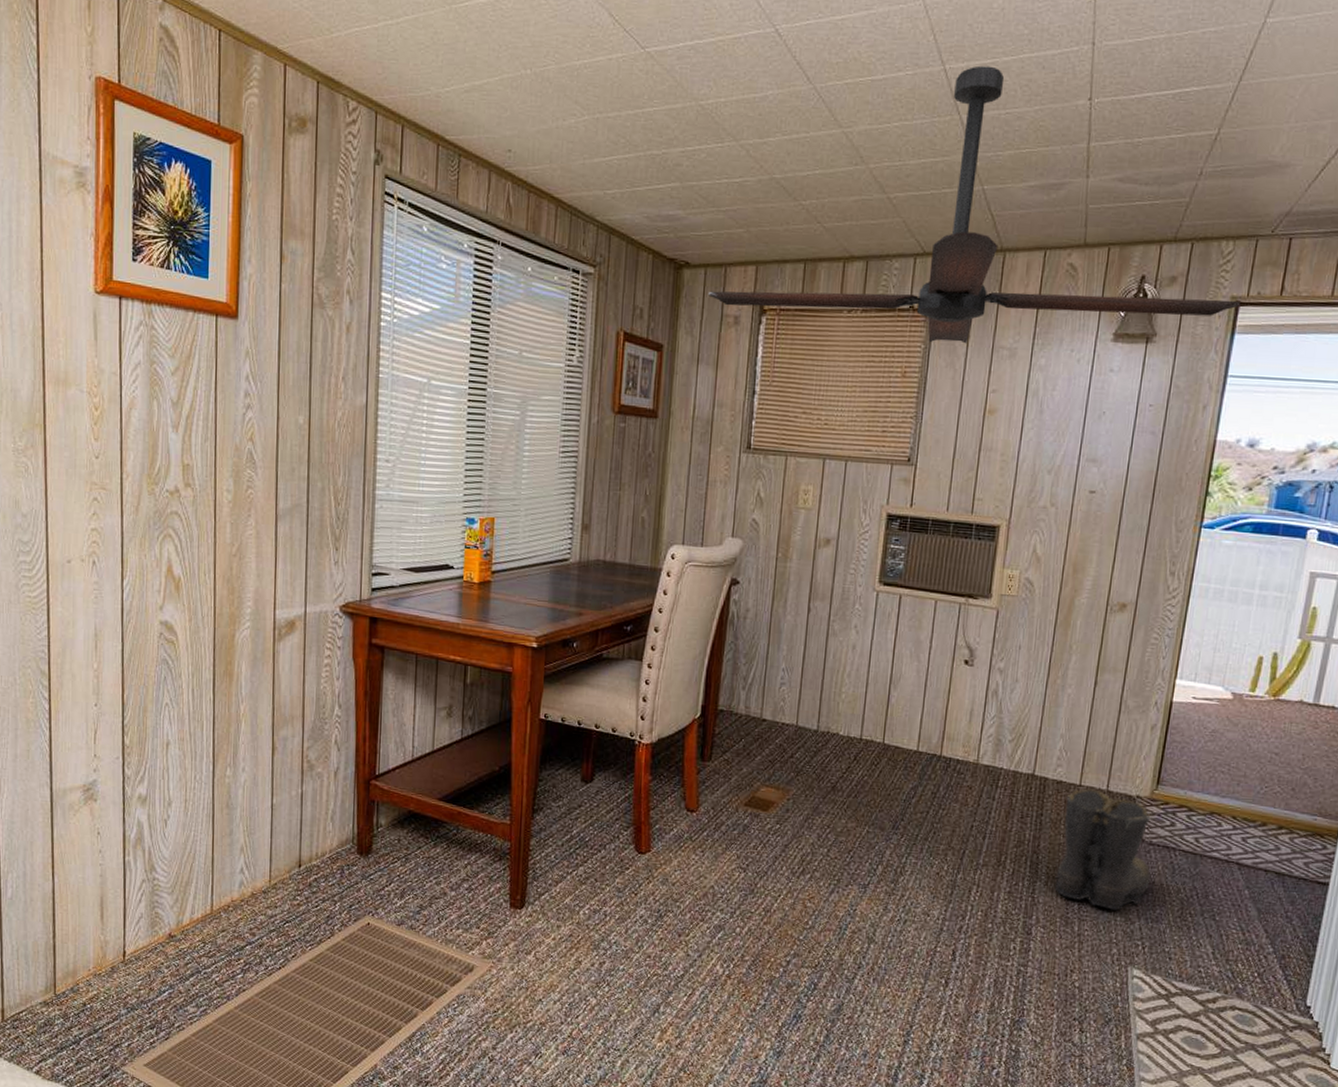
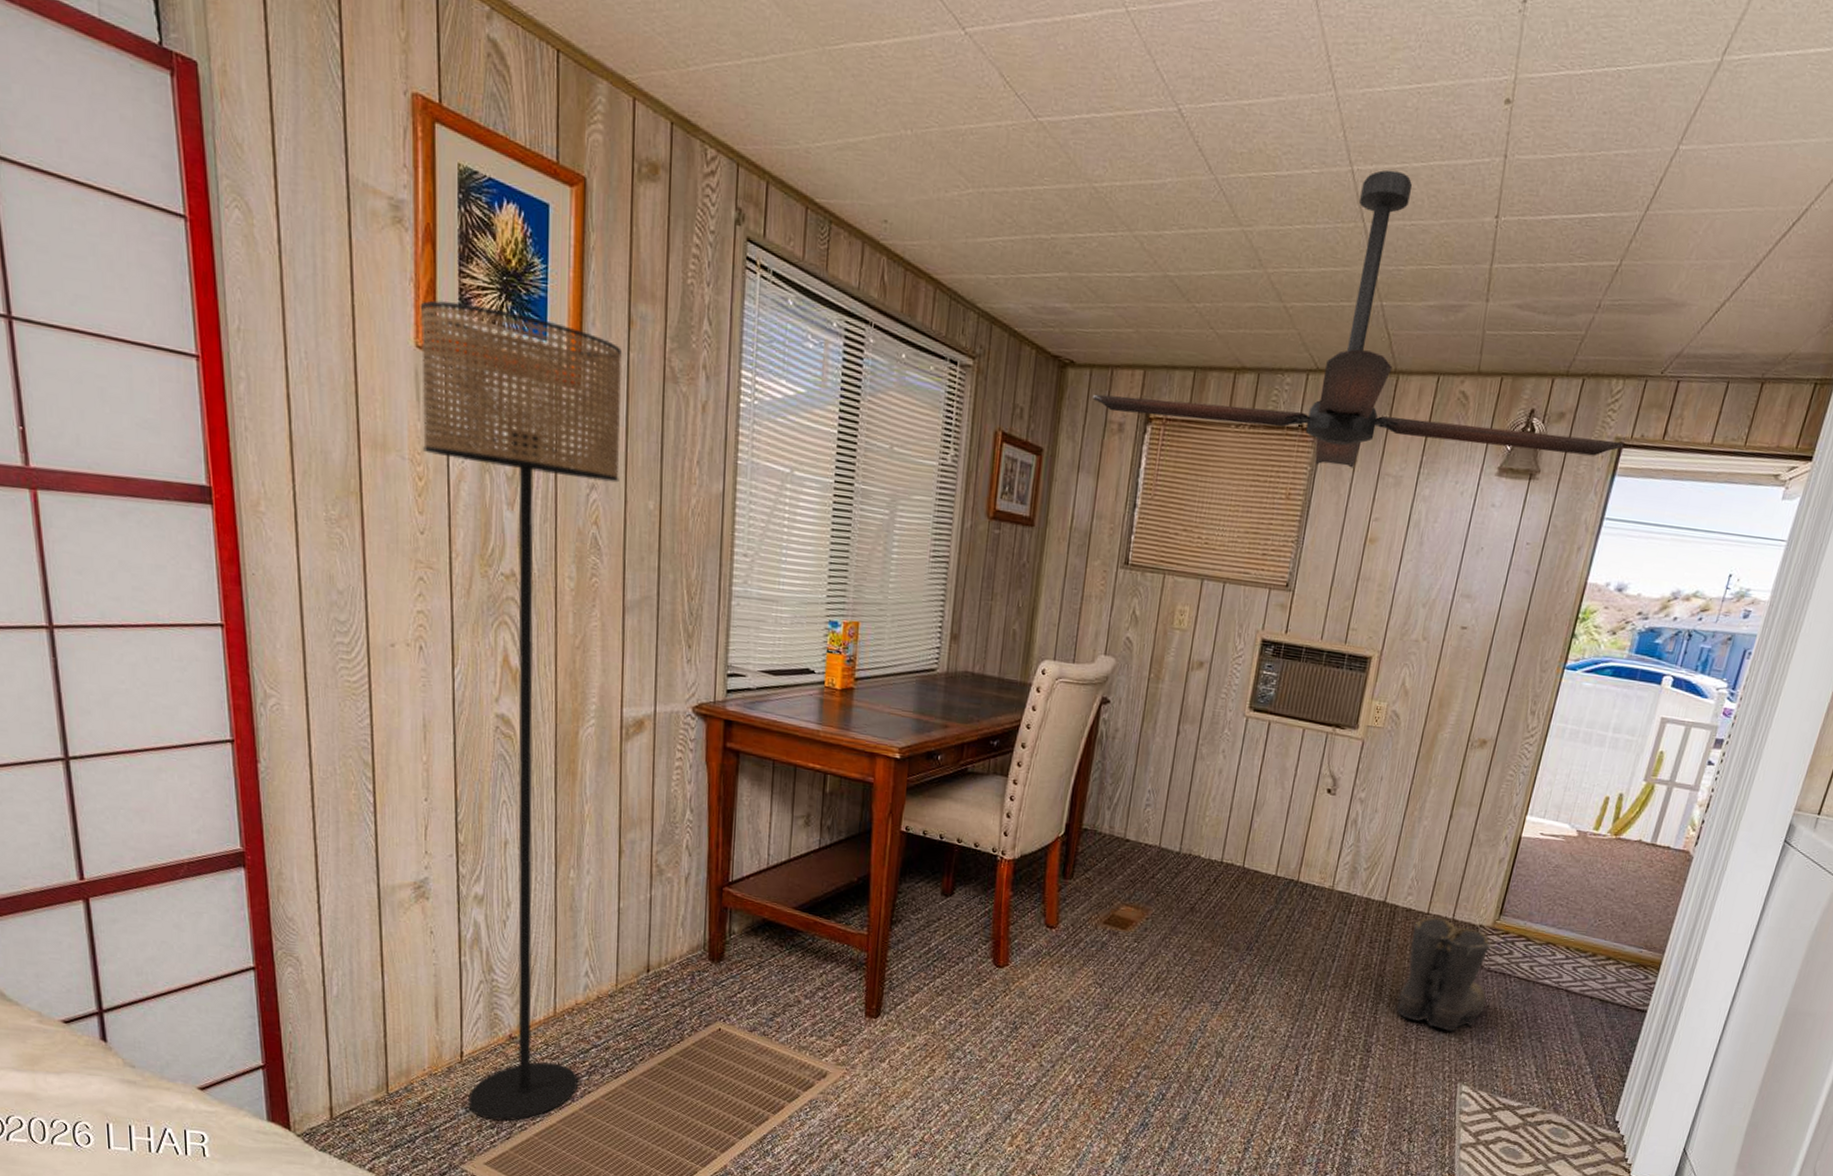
floor lamp: none [99,250,275,1021] -> present [420,300,623,1121]

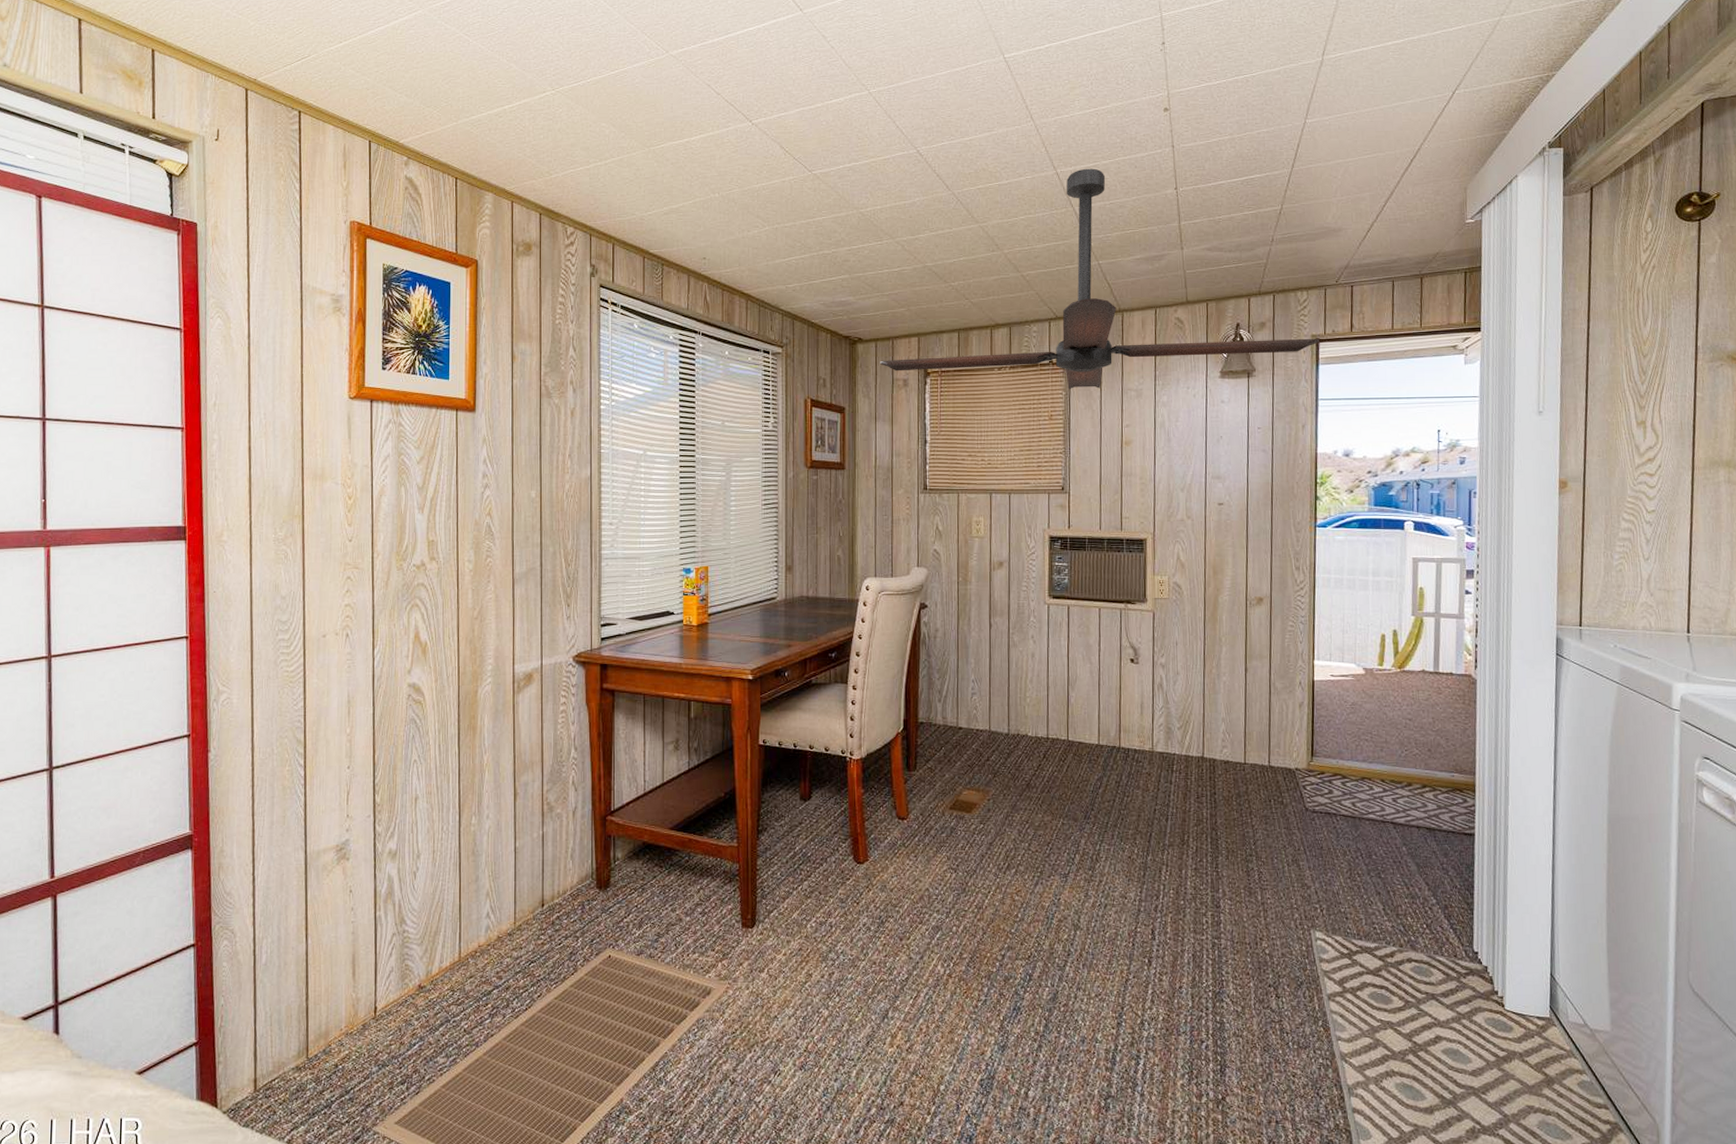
floor lamp: present [420,300,623,1121] -> none [352,361,508,1076]
boots: present [1393,917,1491,1032] -> none [1231,766,1319,877]

